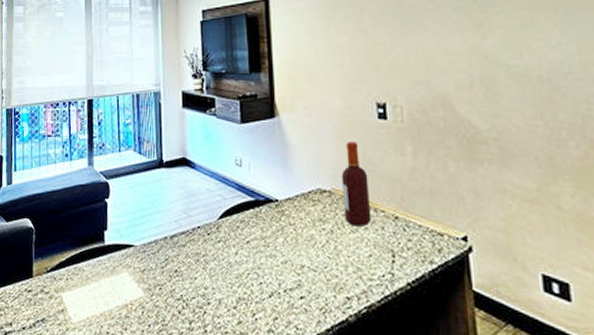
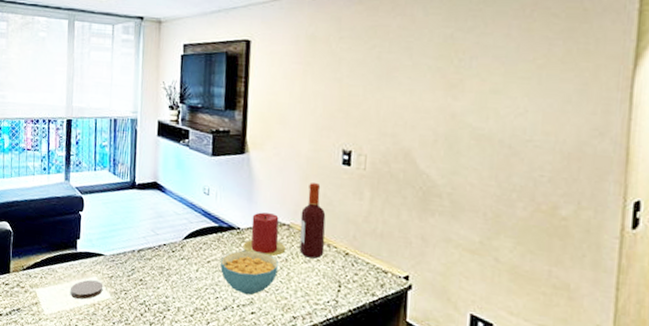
coaster: none [100,276,136,301] -> present [70,279,104,300]
cereal bowl: none [260,224,324,277] -> present [220,250,278,296]
candle: none [283,180,331,229] -> present [243,212,287,257]

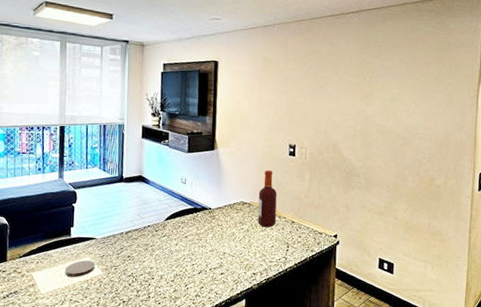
cereal bowl: present [220,250,278,296] -> none [195,225,242,260]
candle: present [243,212,287,257] -> none [214,195,248,229]

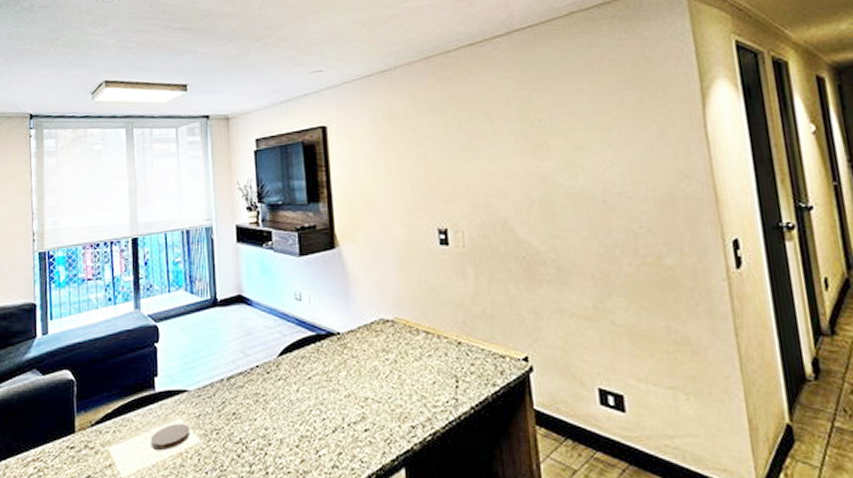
bottle: present [258,170,277,228] -> none [404,269,435,354]

